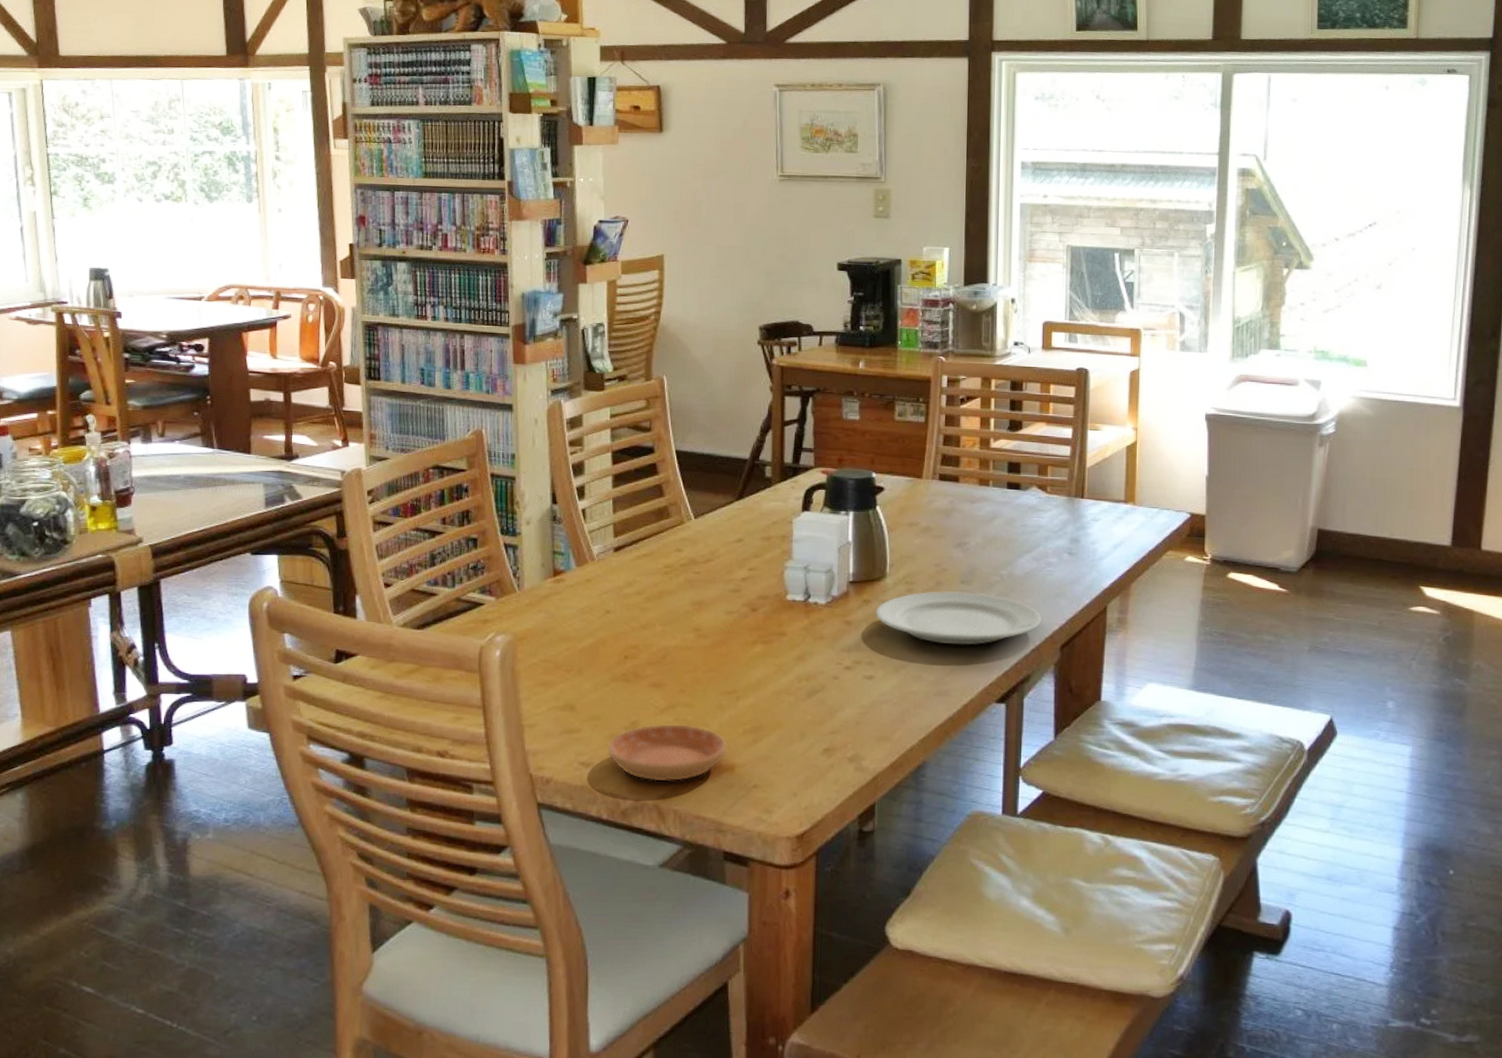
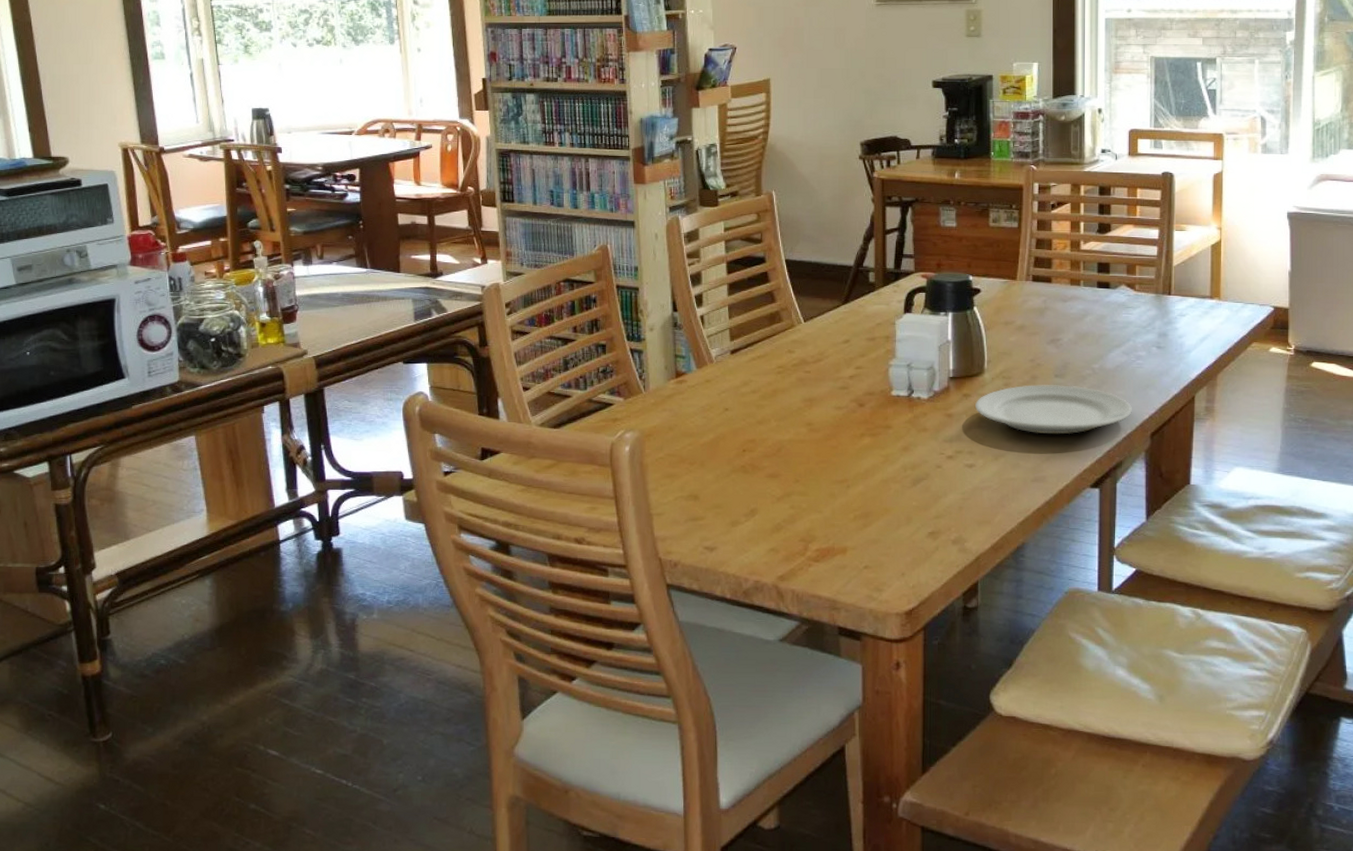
saucer: present [606,723,727,782] -> none [728,510,839,564]

